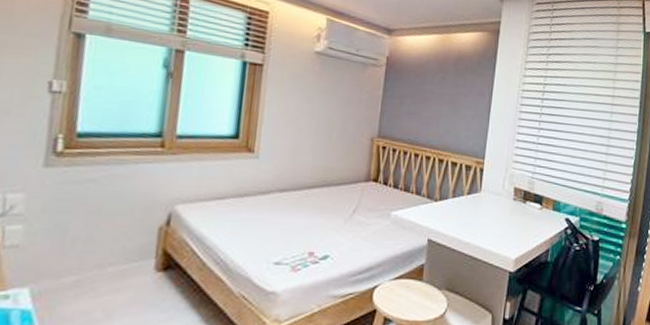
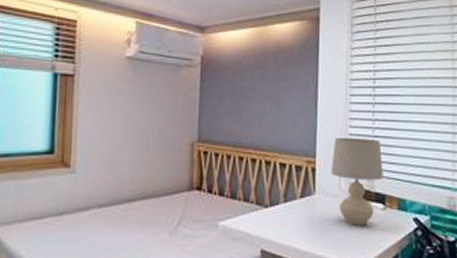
table lamp: none [496,142,544,222] -> present [330,137,383,226]

